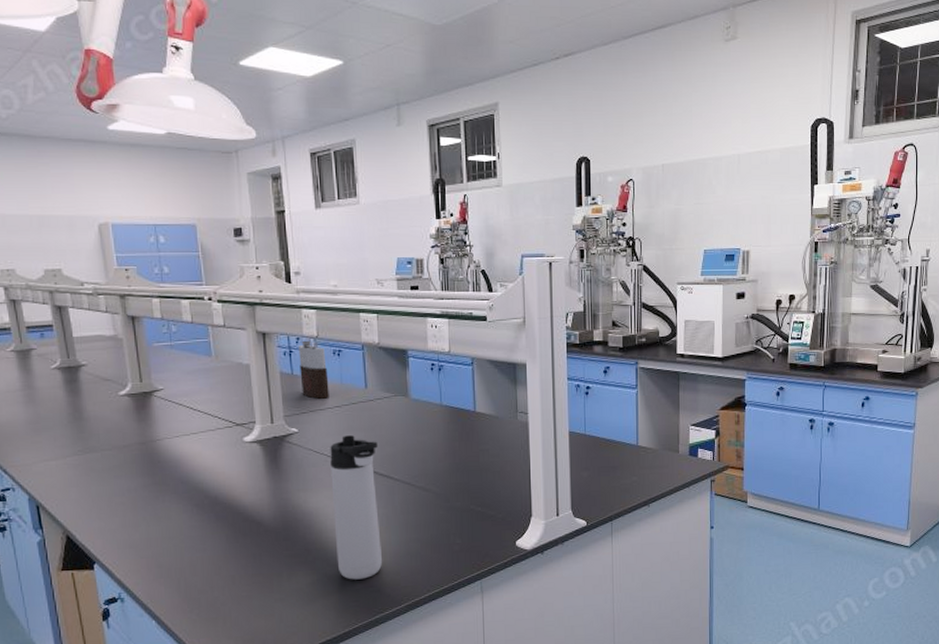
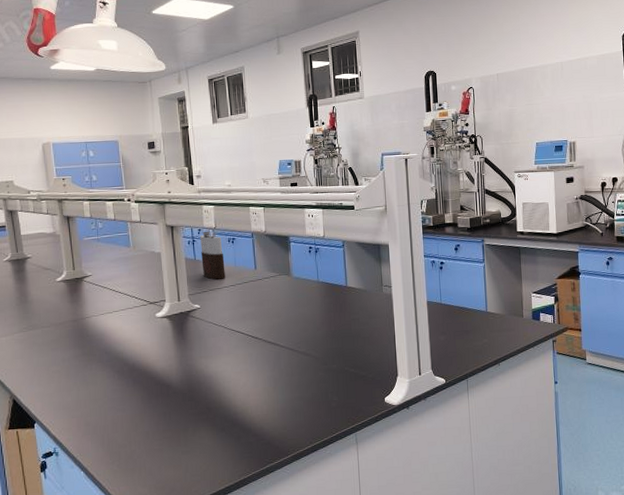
thermos bottle: present [330,435,382,580] -> none [226,309,271,434]

